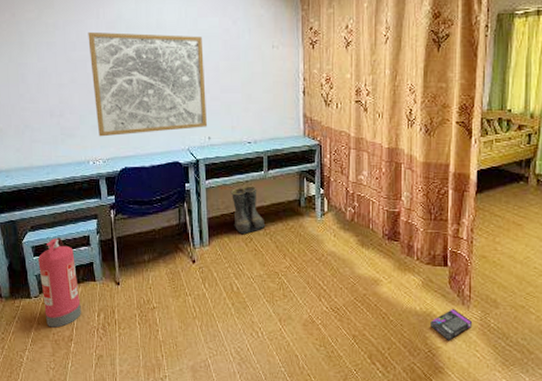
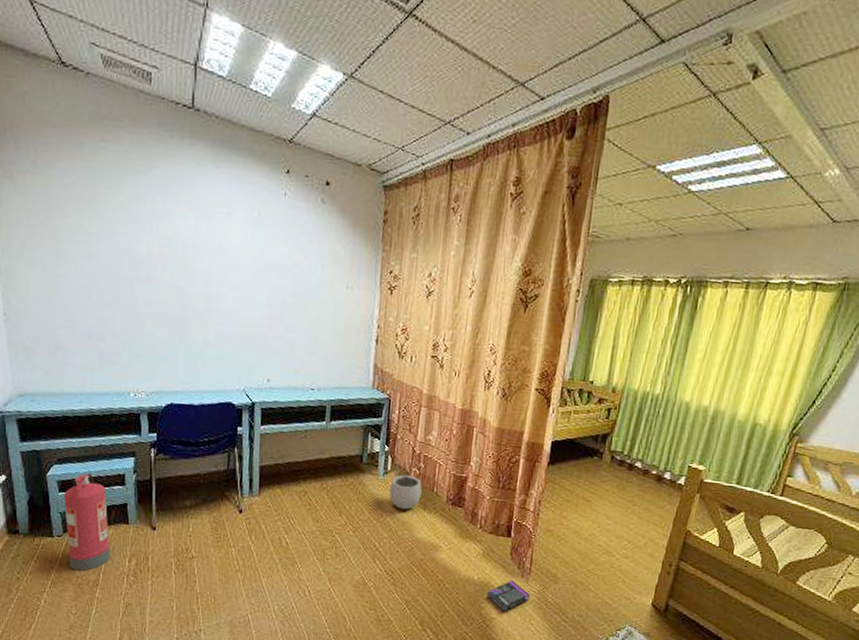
wall art: present [88,31,207,137] -> none [137,247,269,368]
boots: present [230,186,267,235] -> none [287,435,324,488]
plant pot: none [327,210,358,248] -> present [389,470,422,510]

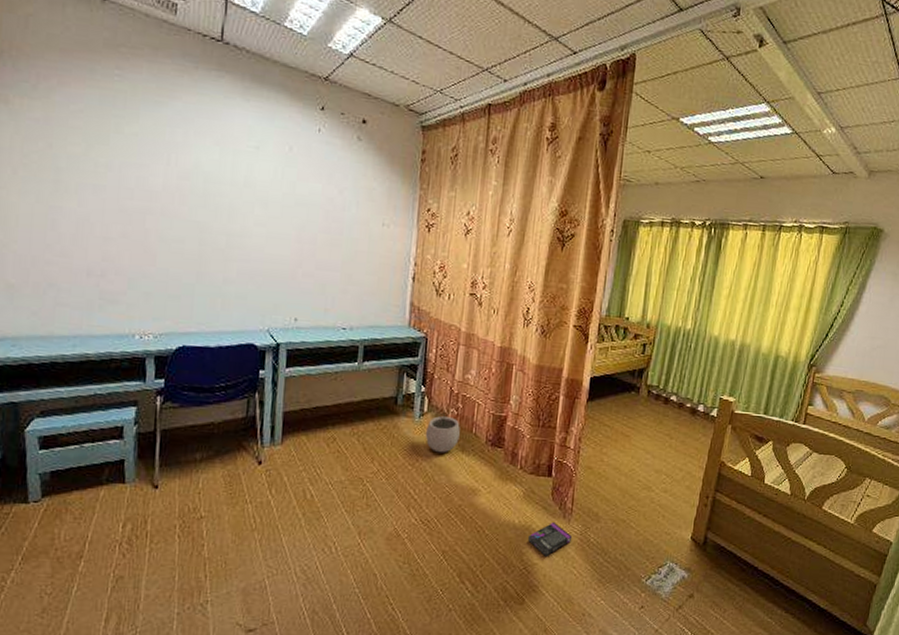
fire extinguisher: present [64,473,110,571] -> none [45,427,101,541]

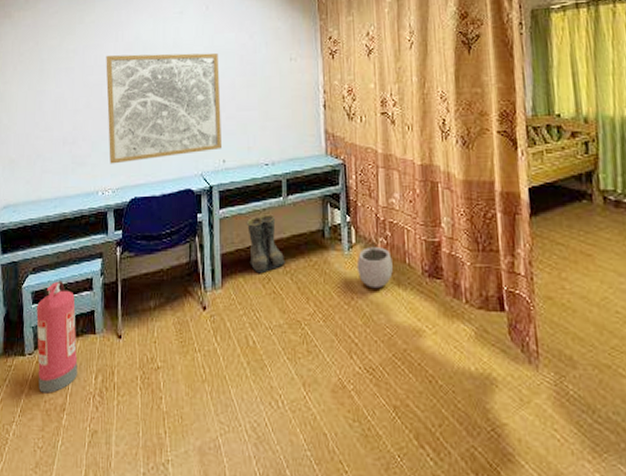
fire extinguisher: none [45,427,101,541] -> present [36,281,78,394]
wall art: none [151,179,300,307] -> present [106,53,221,164]
boots: none [314,377,355,434] -> present [246,214,287,274]
box: present [528,521,573,556] -> none [490,368,546,414]

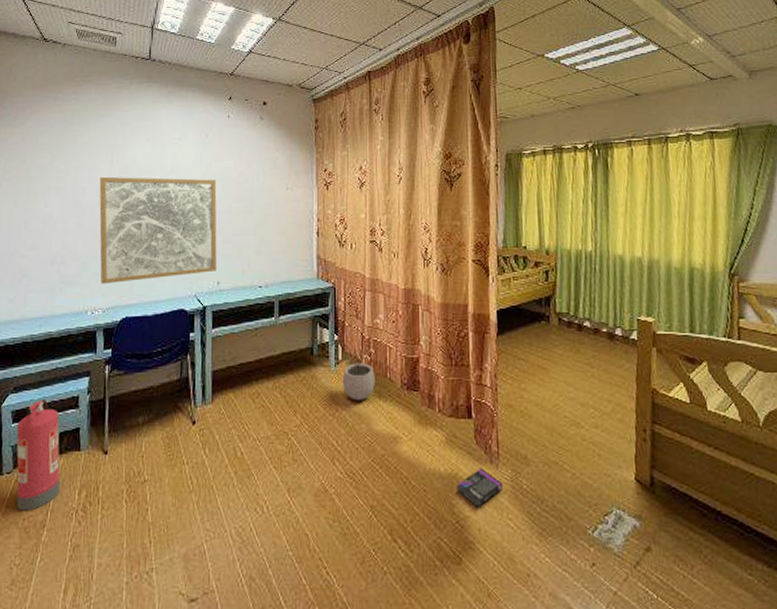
boots: present [246,214,287,274] -> none [238,333,277,389]
box: none [490,368,546,414] -> present [457,467,504,507]

